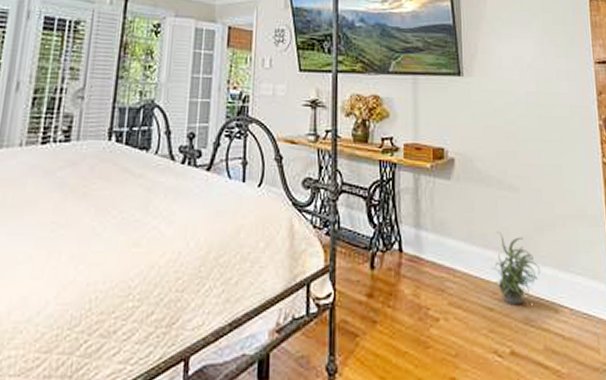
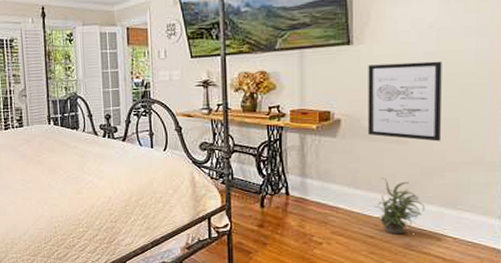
wall art: none [478,99,549,190] -> present [367,61,442,142]

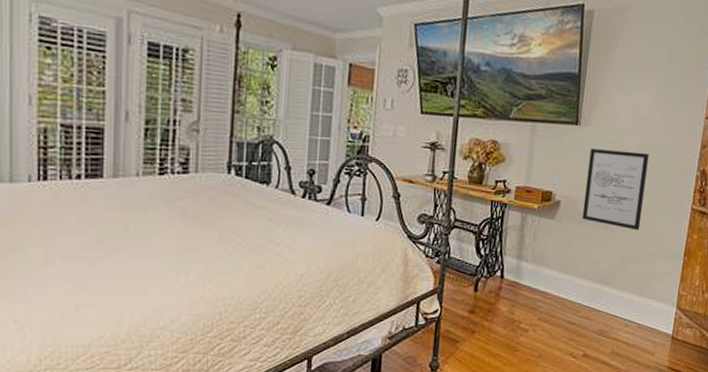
potted plant: present [374,178,426,235] -> none [578,263,620,321]

